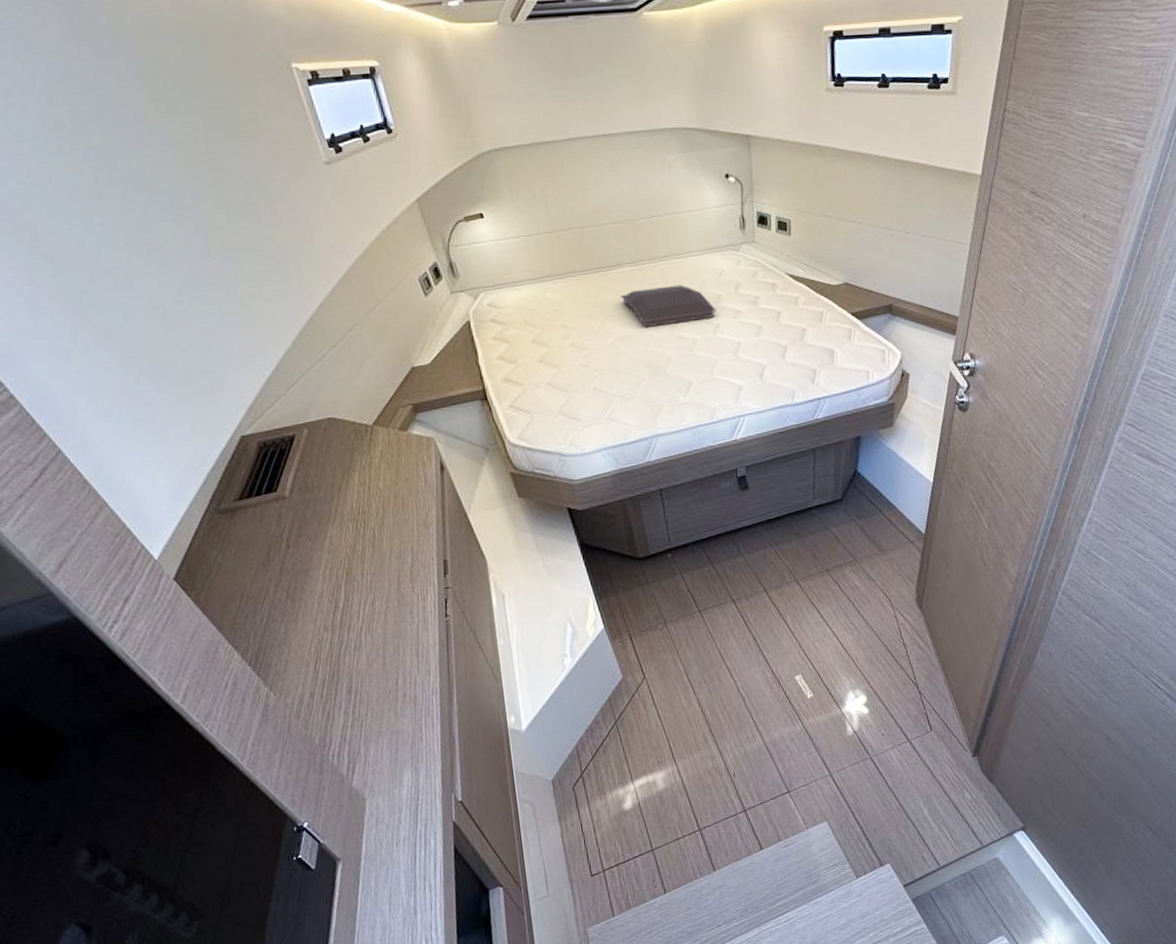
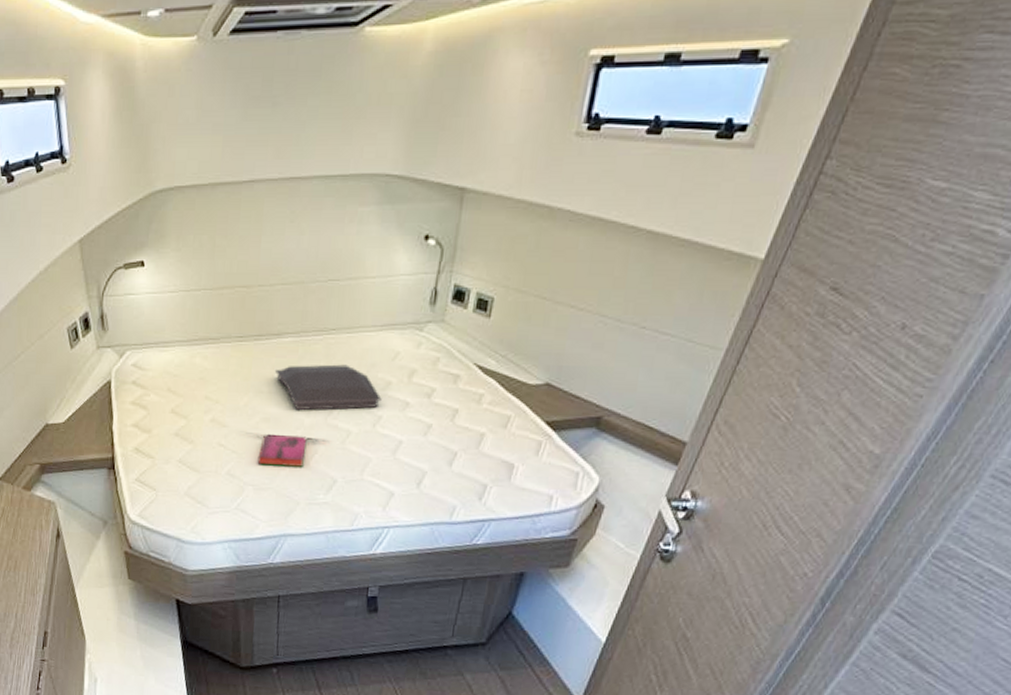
hardback book: none [619,349,661,378] -> present [257,435,307,467]

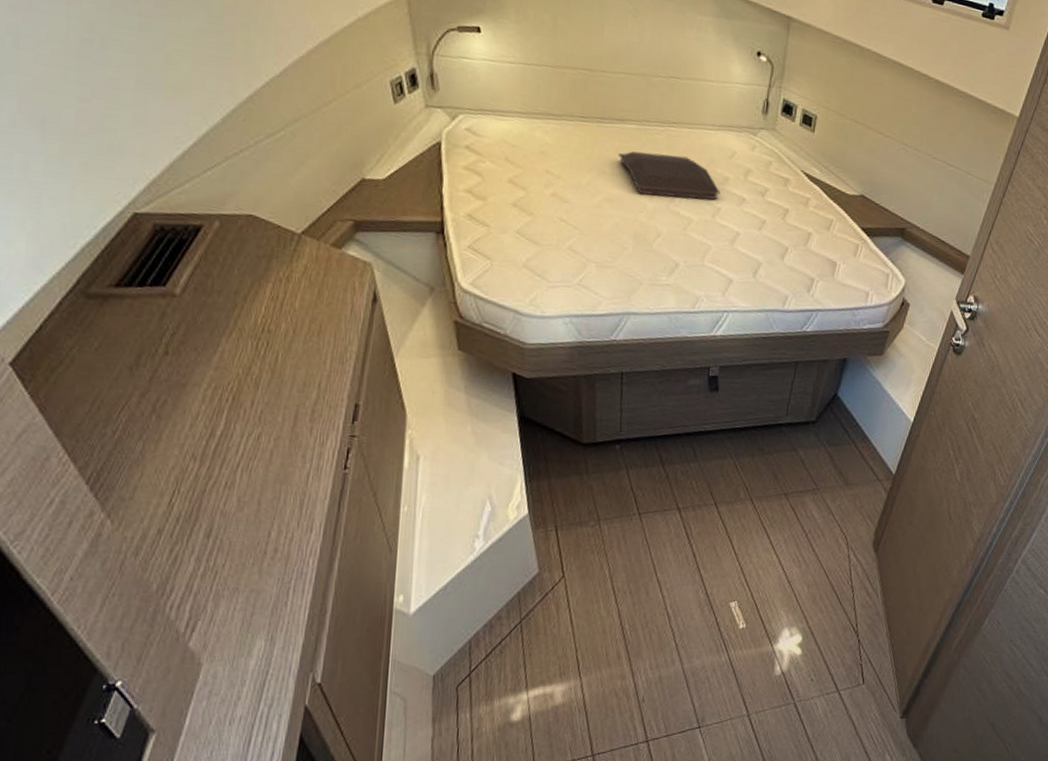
hardback book: present [257,435,307,467] -> none [600,214,650,249]

